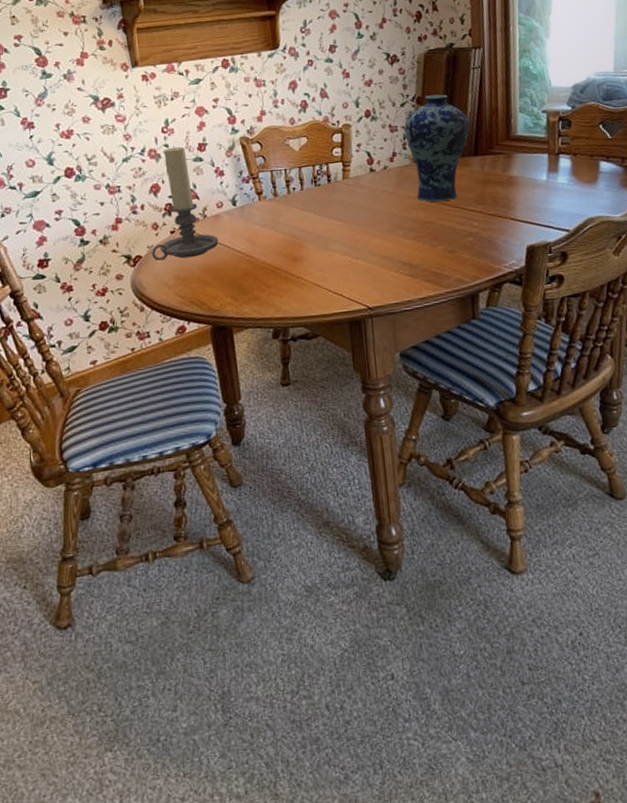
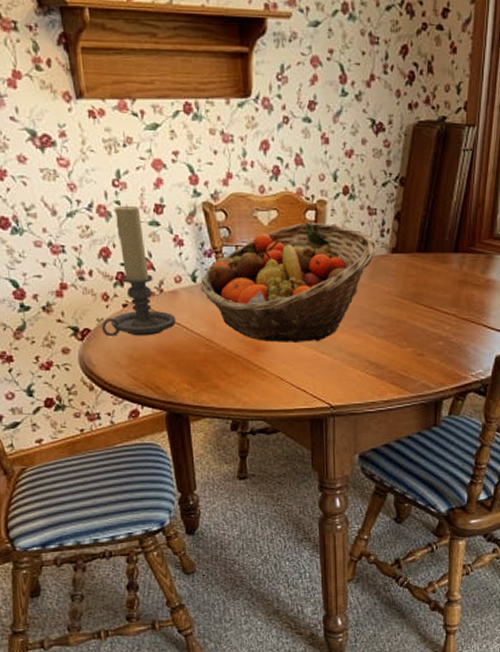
fruit basket: none [240,143,401,253] -> present [200,222,377,342]
vase: present [404,94,470,202] -> none [384,176,454,299]

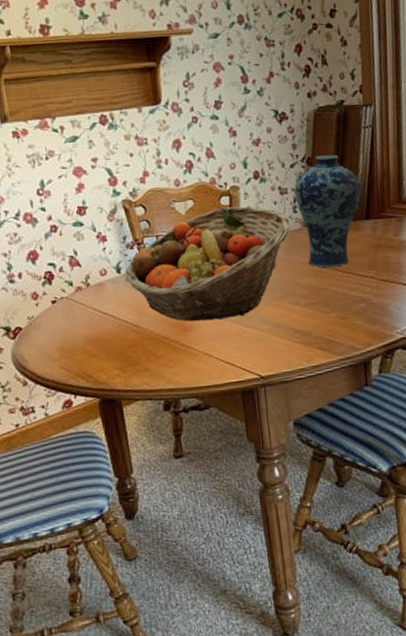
candle holder: present [102,204,176,336] -> none [32,209,104,333]
vase: none [384,176,454,299] -> present [294,155,361,267]

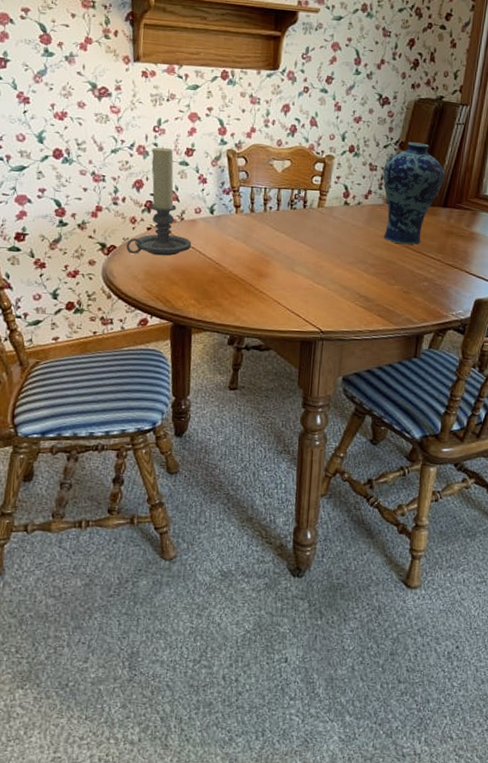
candle holder: none [32,209,104,333] -> present [126,146,192,256]
fruit basket: present [125,206,292,322] -> none [217,172,375,274]

